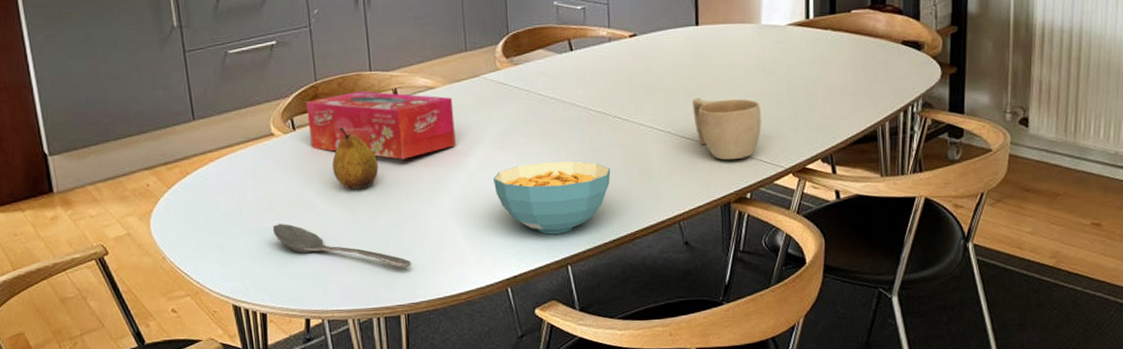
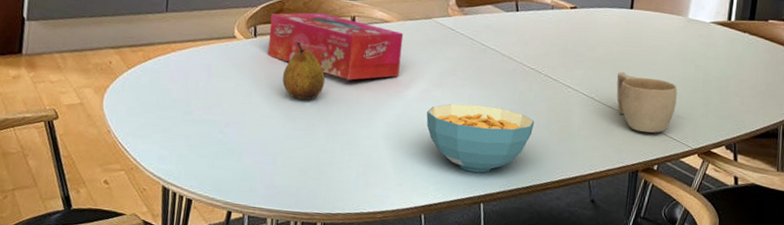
stirrer: present [272,223,411,267] -> none [215,118,337,179]

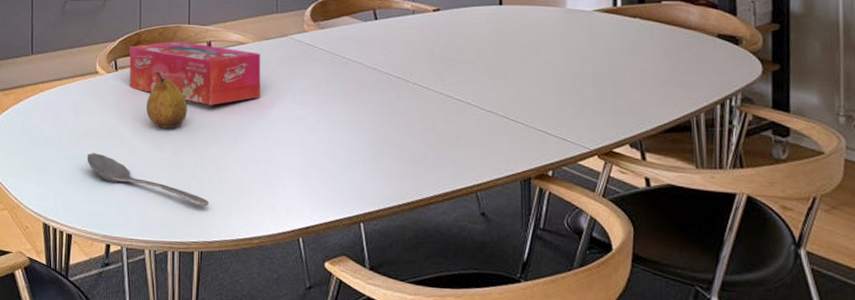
stirrer: none [215,118,337,179] -> present [87,153,209,206]
cereal bowl: present [426,103,535,173] -> none [293,120,409,191]
cup: present [616,72,678,133] -> none [494,73,565,136]

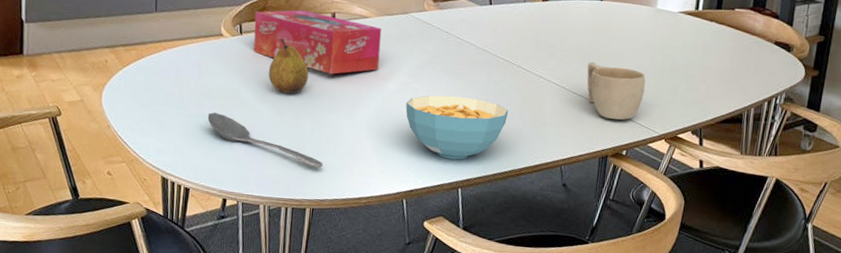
cereal bowl: none [293,120,409,191] -> present [405,95,509,160]
cup: none [494,73,565,136] -> present [587,62,646,120]

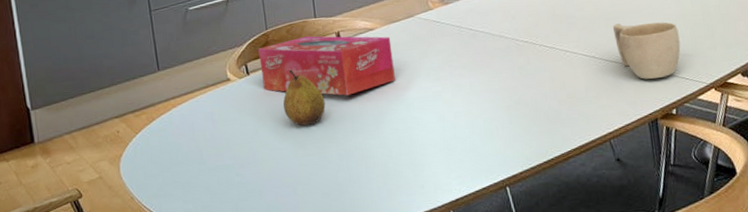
stirrer: present [207,112,323,168] -> none [230,160,359,196]
cereal bowl: present [405,95,509,160] -> none [432,88,541,158]

